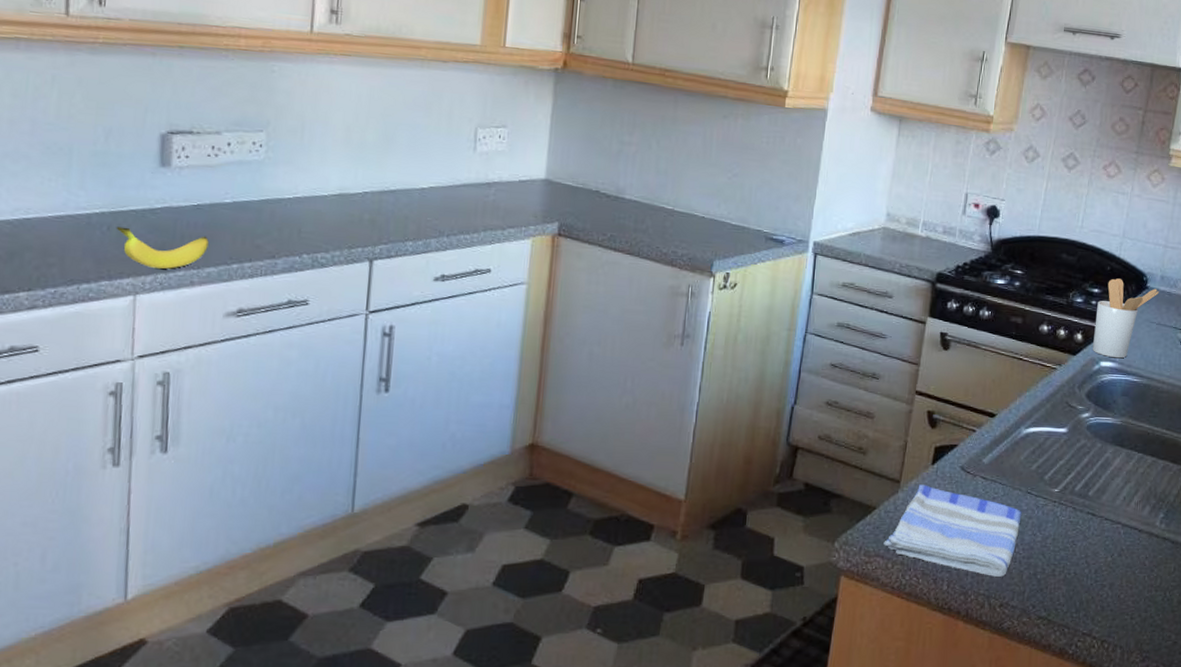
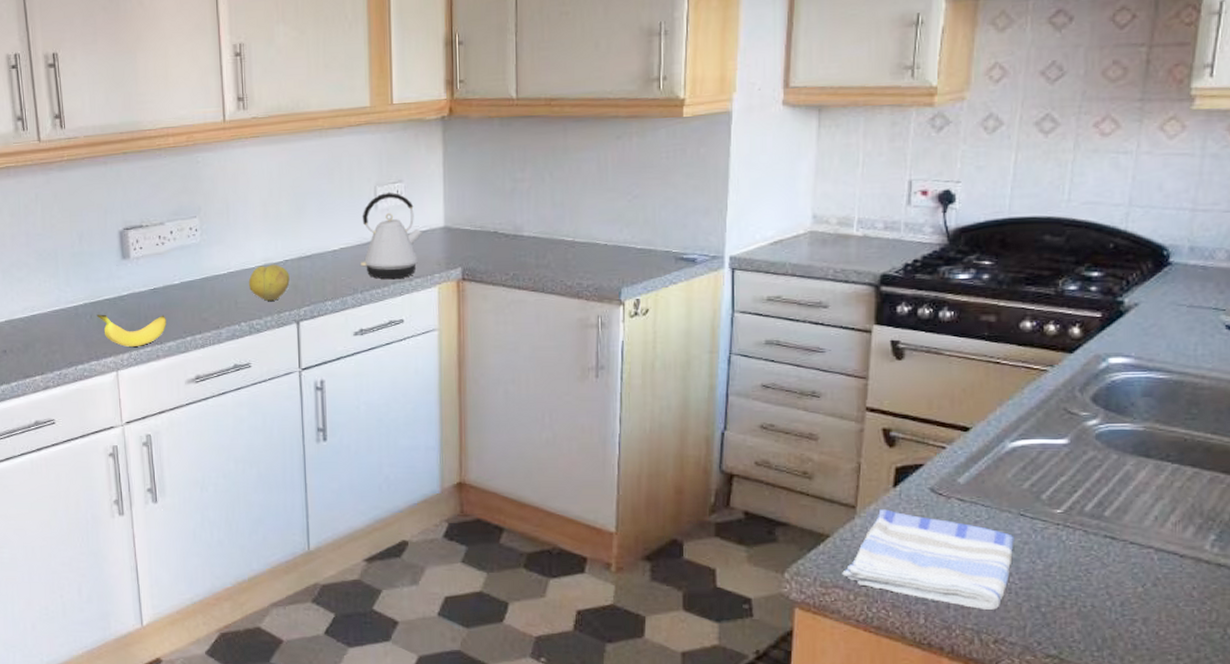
fruit: none [317,194,368,234] -> present [248,264,290,301]
kettle: none [449,136,523,227] -> present [359,193,423,280]
utensil holder: present [1093,278,1160,359] -> none [1096,256,1189,353]

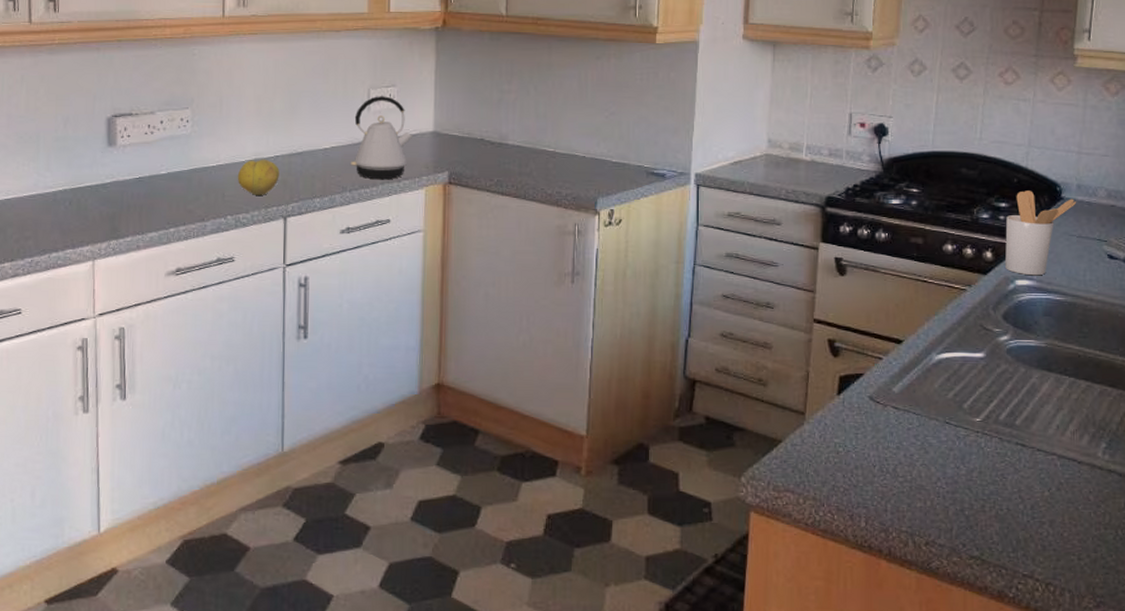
banana: present [96,314,166,347] -> none [76,201,150,236]
dish towel: present [842,509,1014,610] -> none [793,416,941,513]
utensil holder: none [1096,256,1189,353] -> present [1005,190,1077,276]

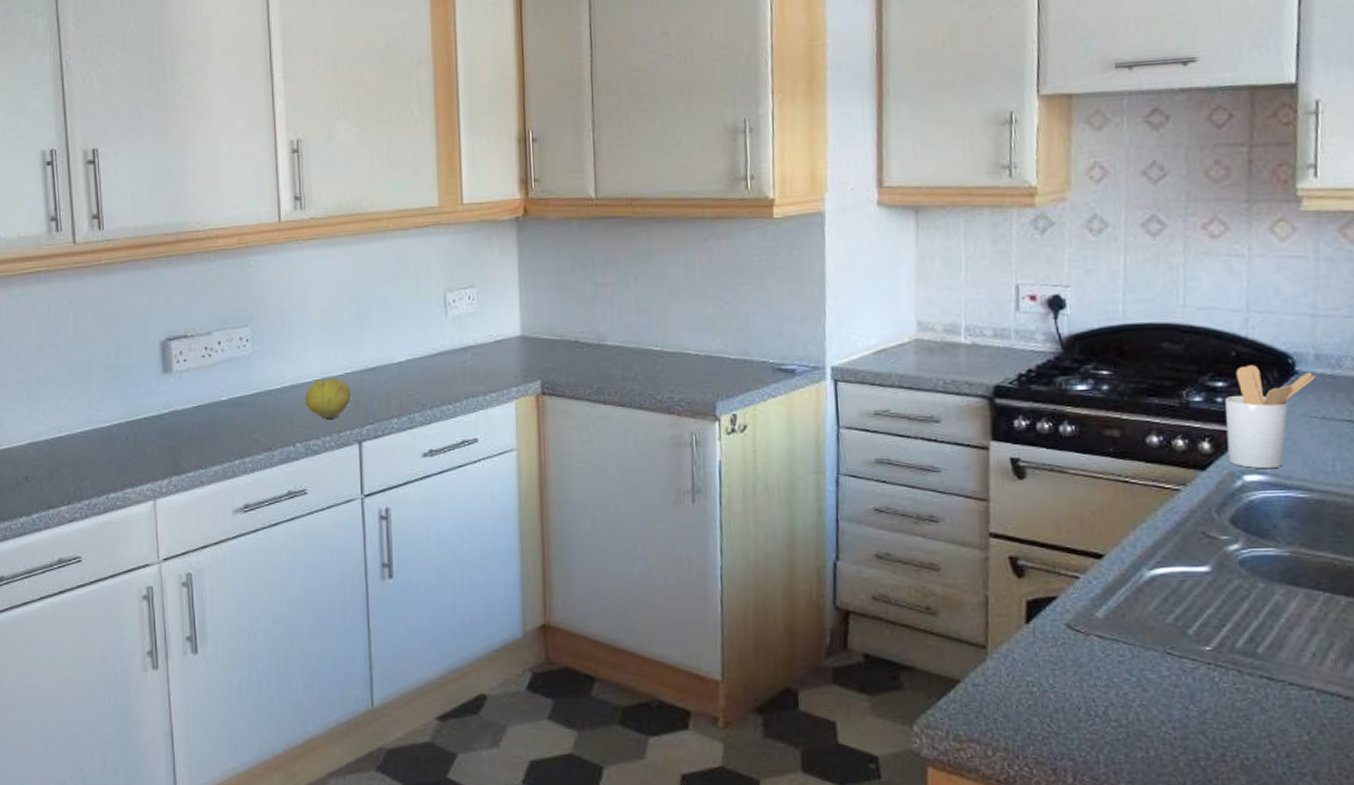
kettle: present [350,96,413,180] -> none [428,299,498,394]

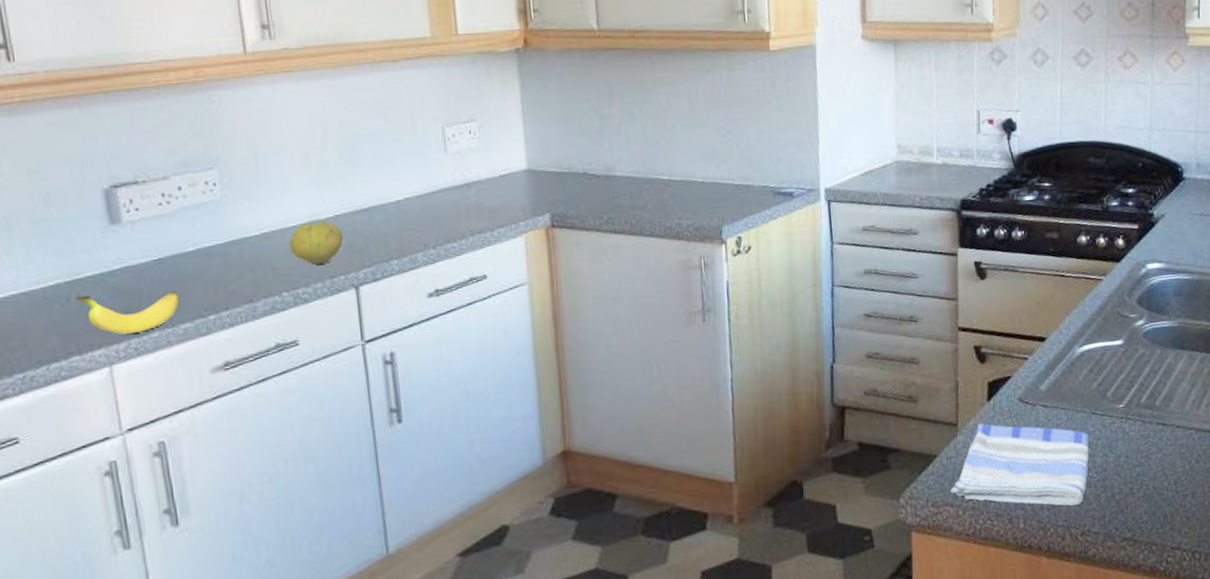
banana: none [132,435,212,472] -> present [75,290,179,334]
dish towel: none [977,649,1164,764] -> present [950,423,1090,506]
utensil holder: present [1225,365,1316,469] -> none [1134,174,1197,259]

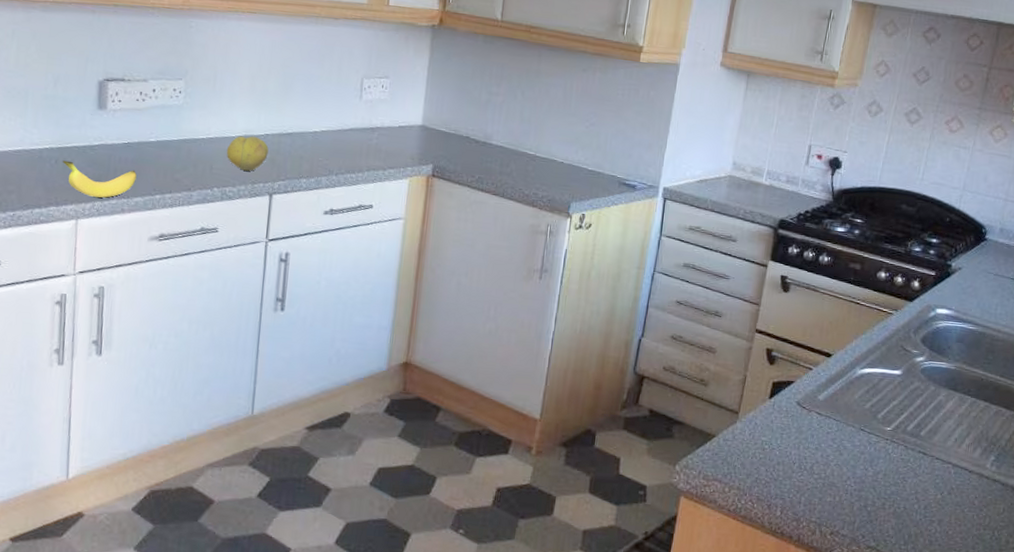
dish towel: present [950,423,1090,506] -> none [721,416,855,507]

